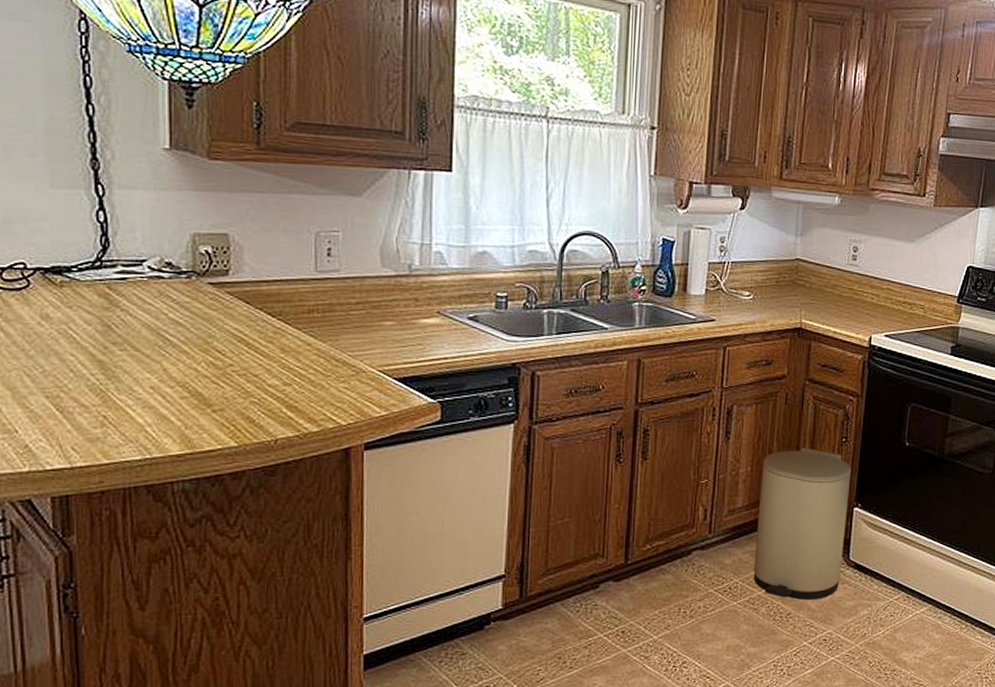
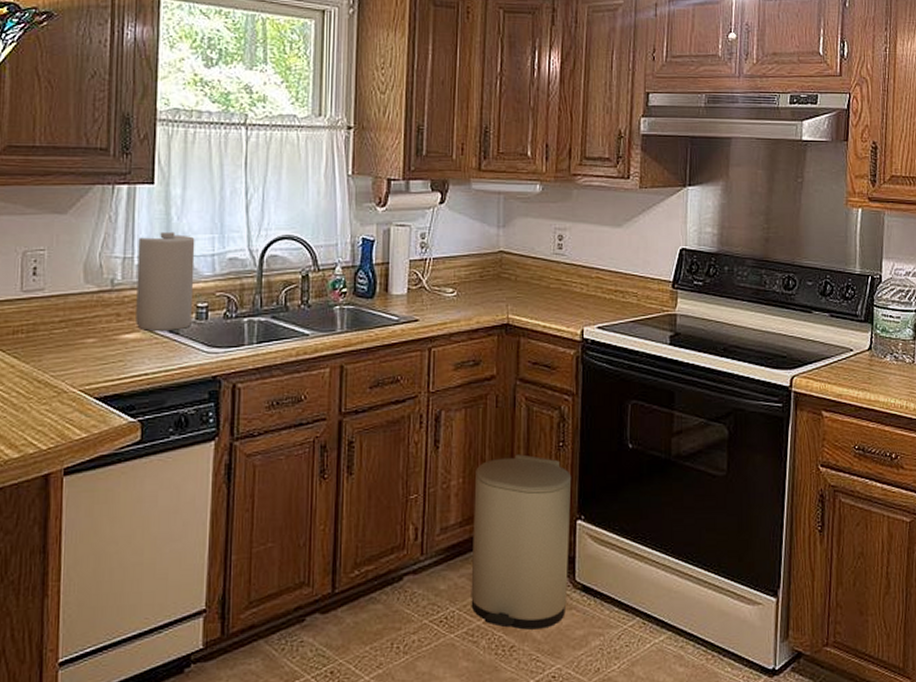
paper towel holder: none [434,220,495,318] -> present [136,231,195,331]

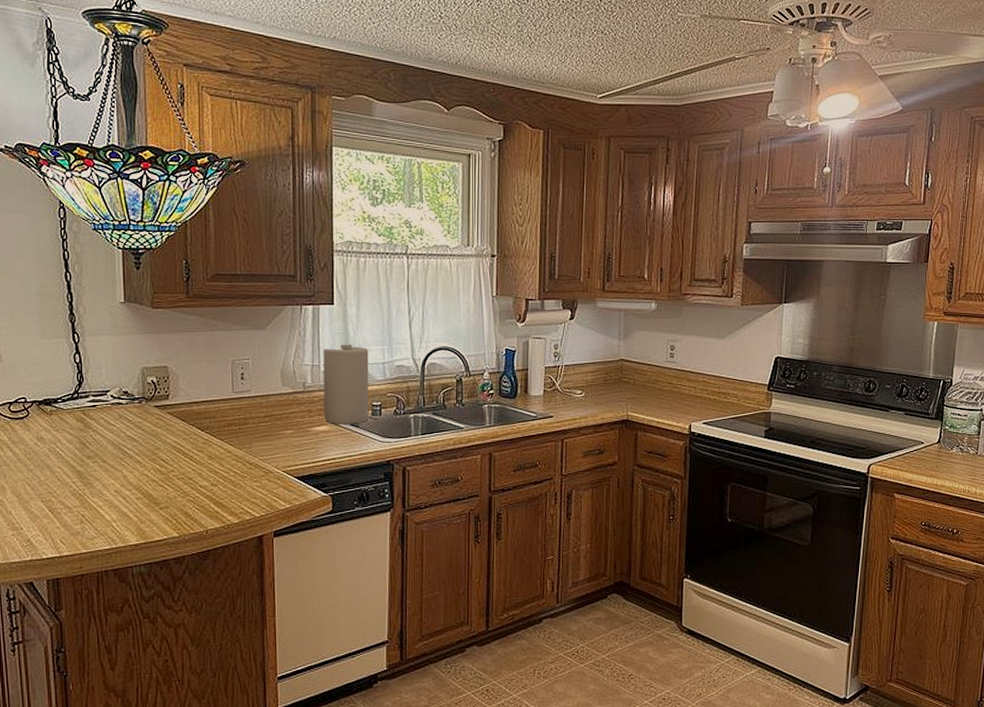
pedal bin: present [471,454,572,630] -> none [597,525,680,663]

